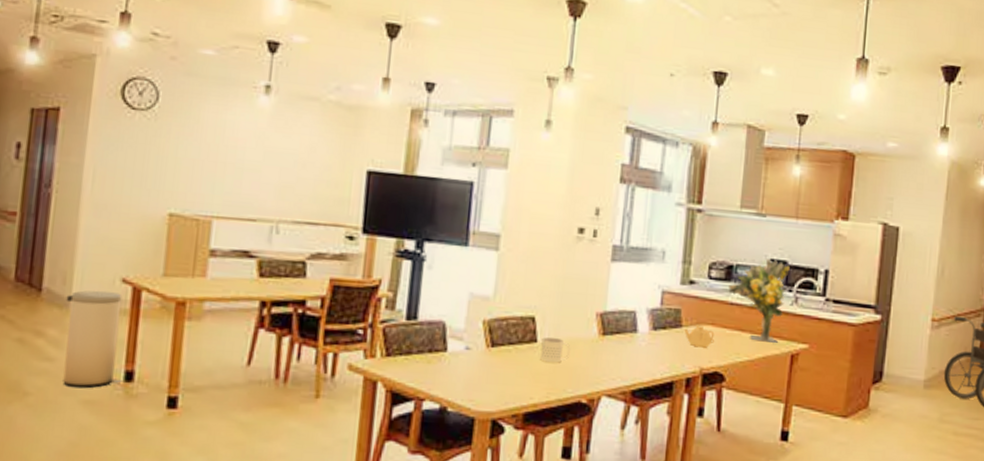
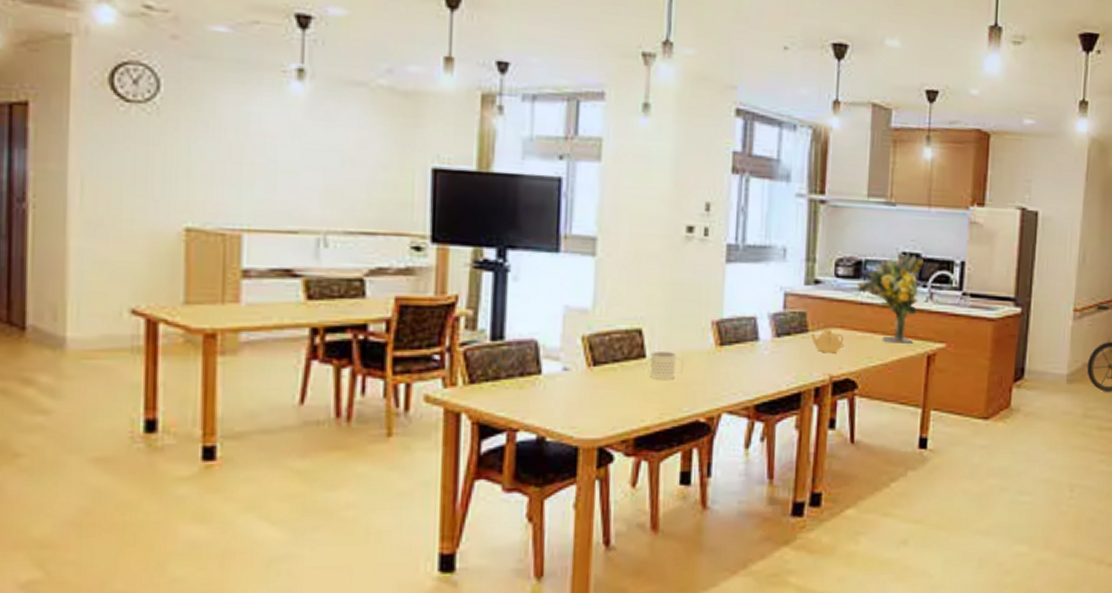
pedal bin: present [63,290,123,389] -> none [59,325,142,444]

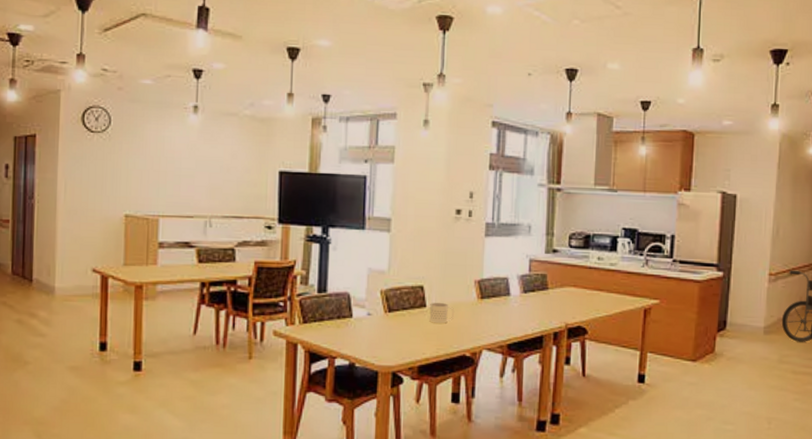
teapot: present [810,327,844,353] -> none [550,286,577,306]
bouquet: present [857,251,923,343] -> none [587,227,640,300]

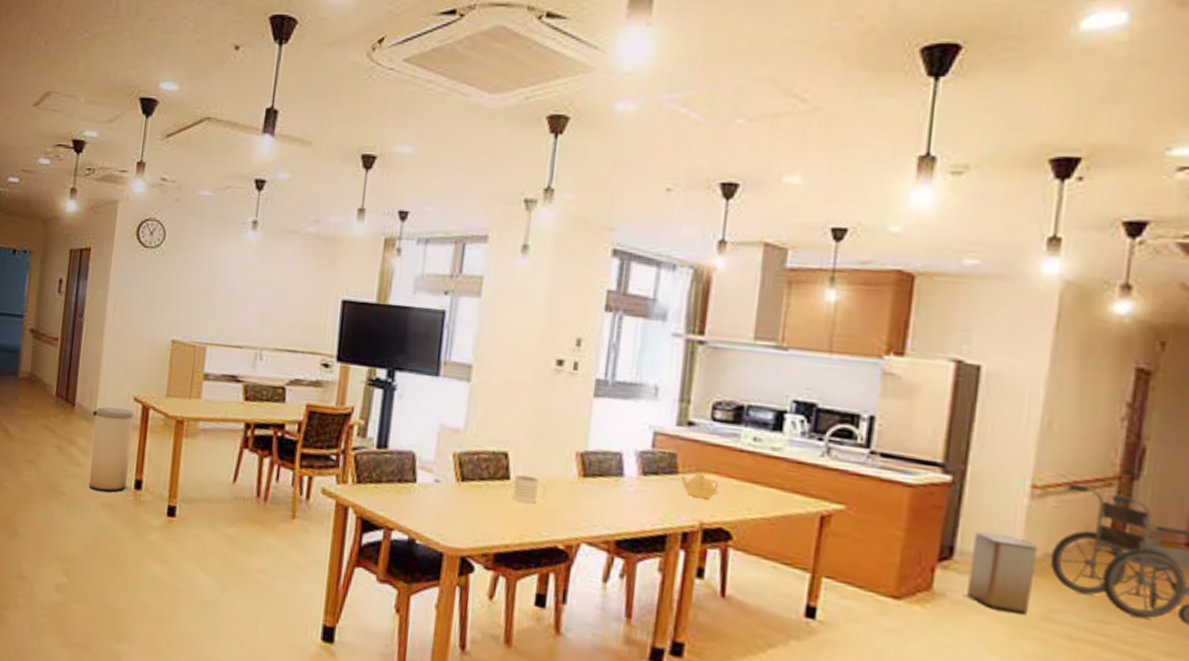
pedal bin: none [51,279,98,357] -> present [89,407,134,493]
teapot: none [550,286,577,306] -> present [680,471,719,500]
pedal bin: none [733,308,774,361] -> present [963,530,1037,615]

